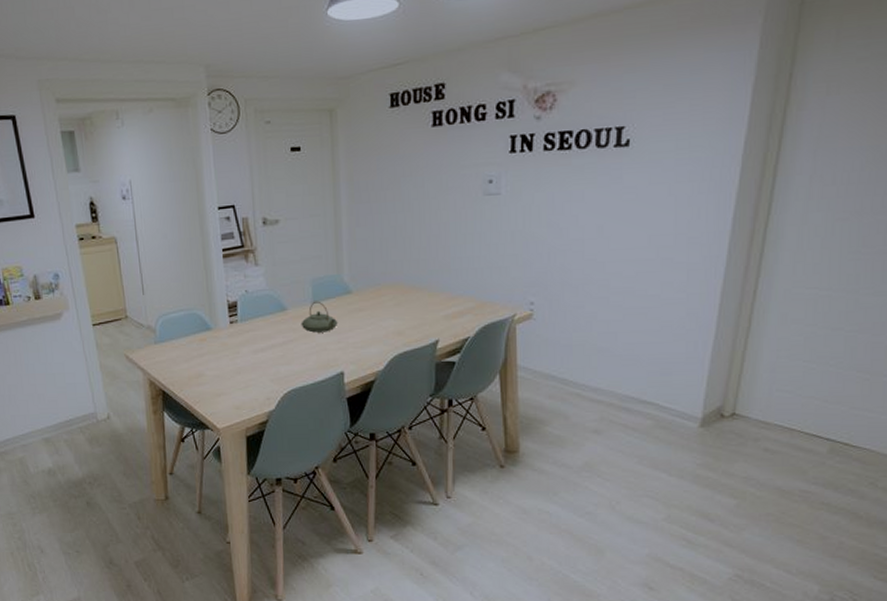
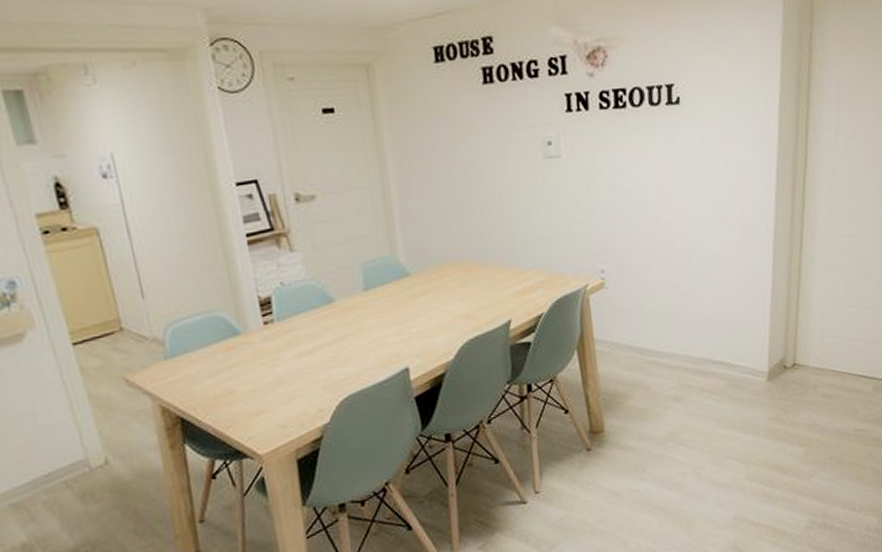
teapot: present [301,301,338,333] -> none [352,287,397,326]

